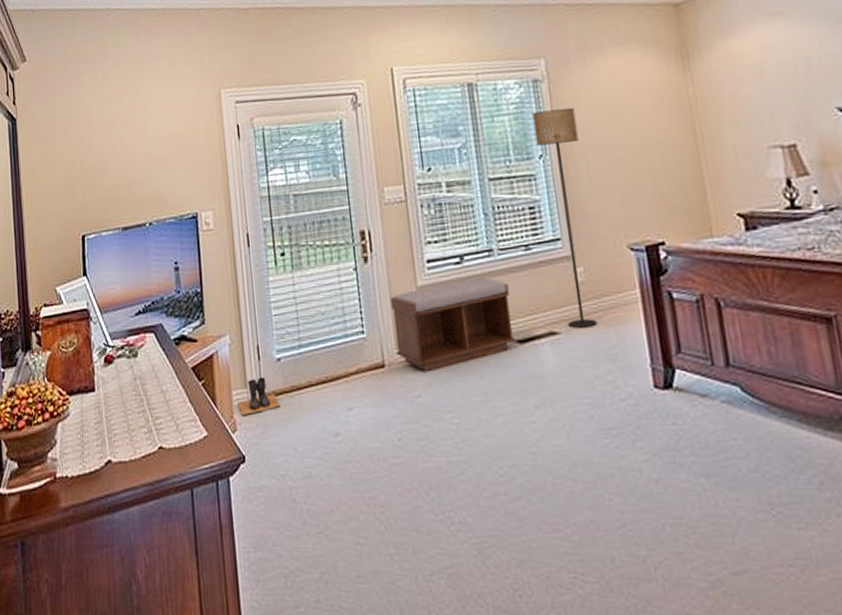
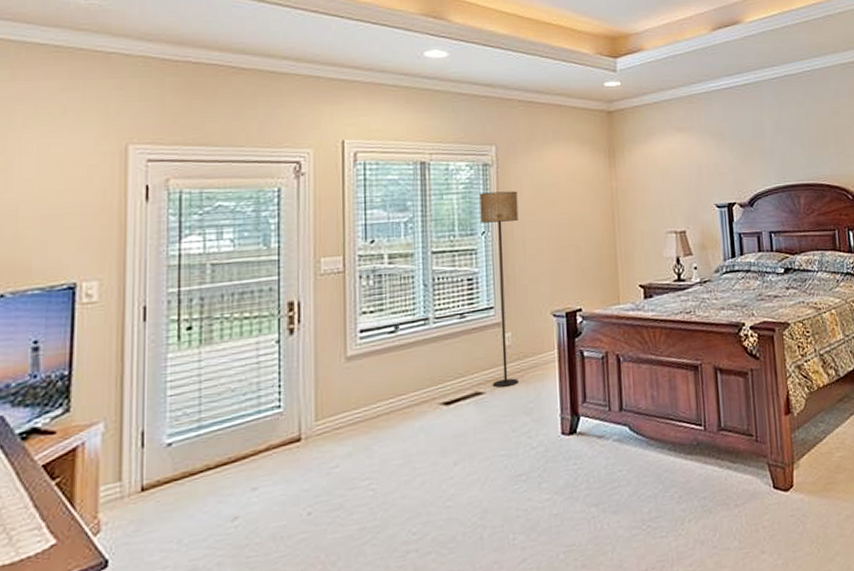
boots: present [238,376,281,416] -> none [106,465,165,515]
bench: present [390,277,516,371] -> none [315,344,442,441]

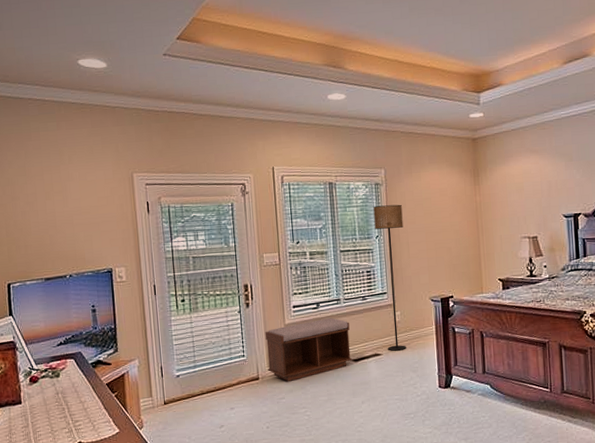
bench: none [315,344,442,441] -> present [265,318,352,381]

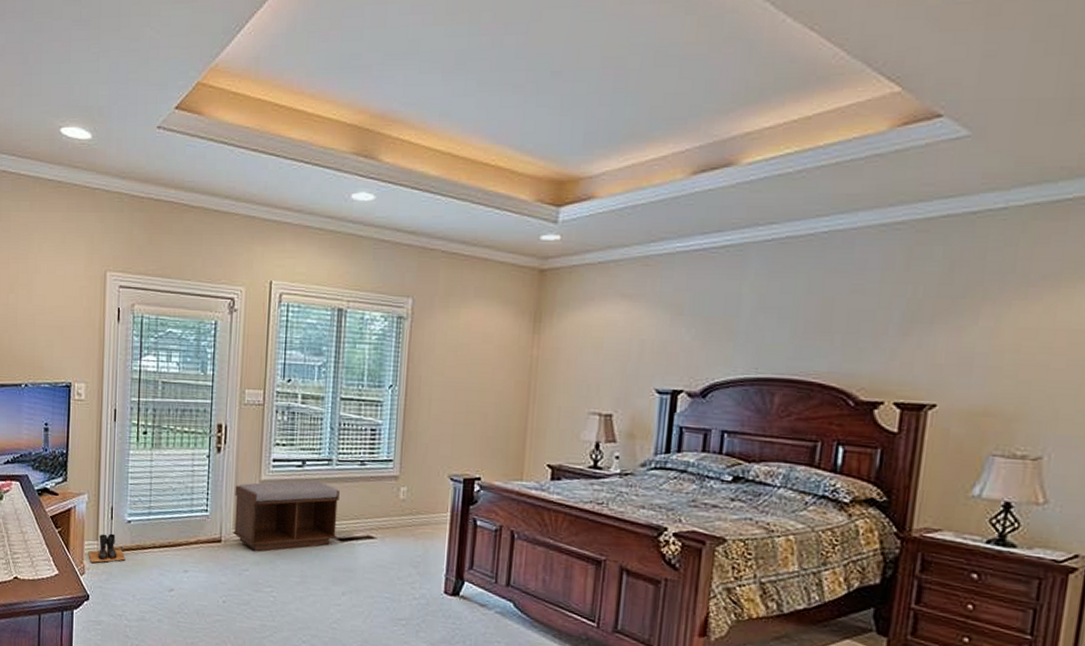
boots: none [144,388,179,417] -> present [88,533,126,564]
floor lamp: present [373,204,406,351] -> none [384,346,429,538]

